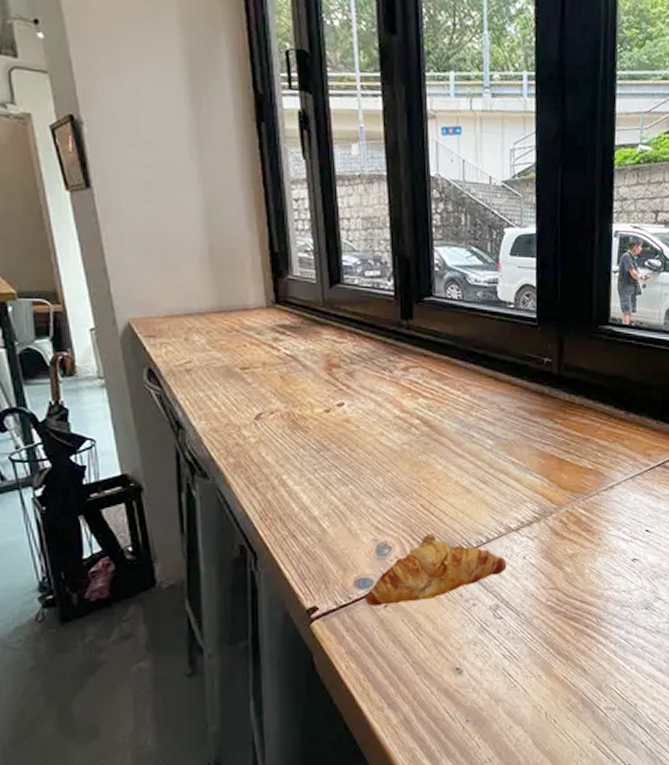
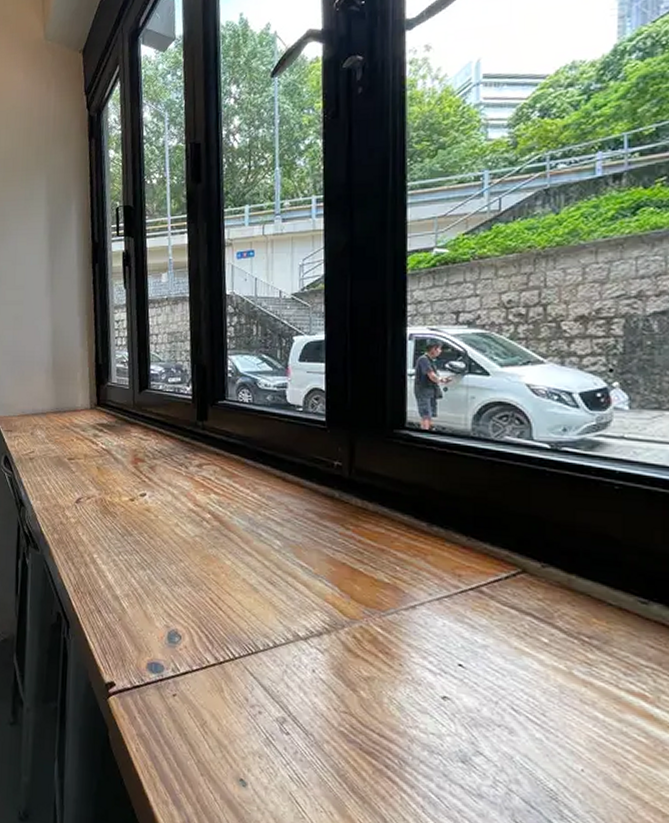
croissant: present [365,534,507,606] -> none [156,628,295,698]

